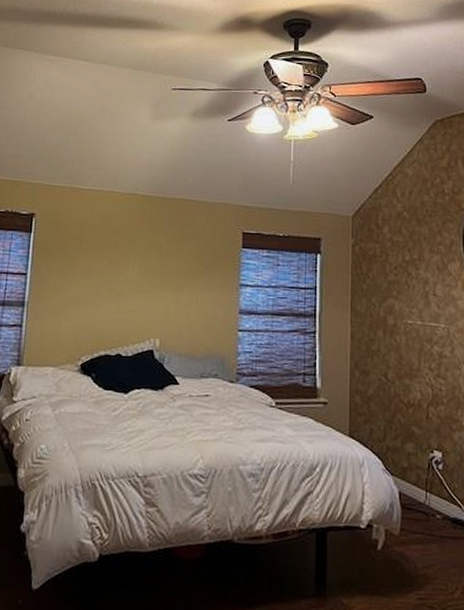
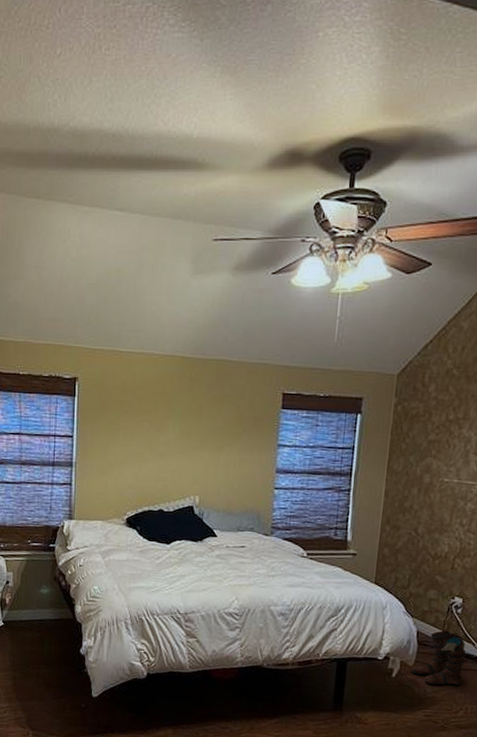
boots: none [396,489,454,560] -> present [410,629,466,686]

